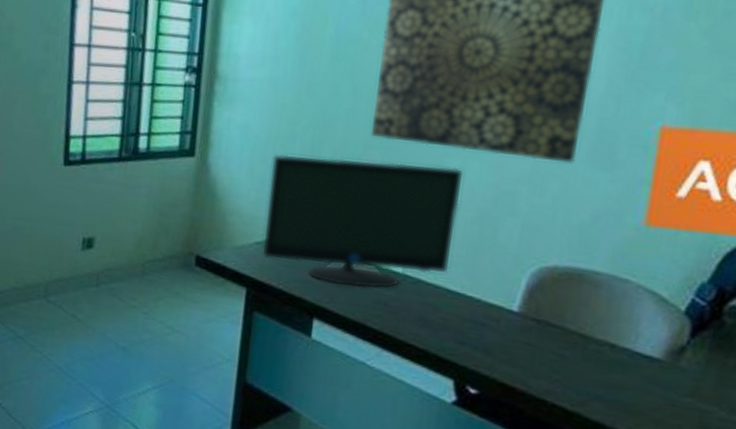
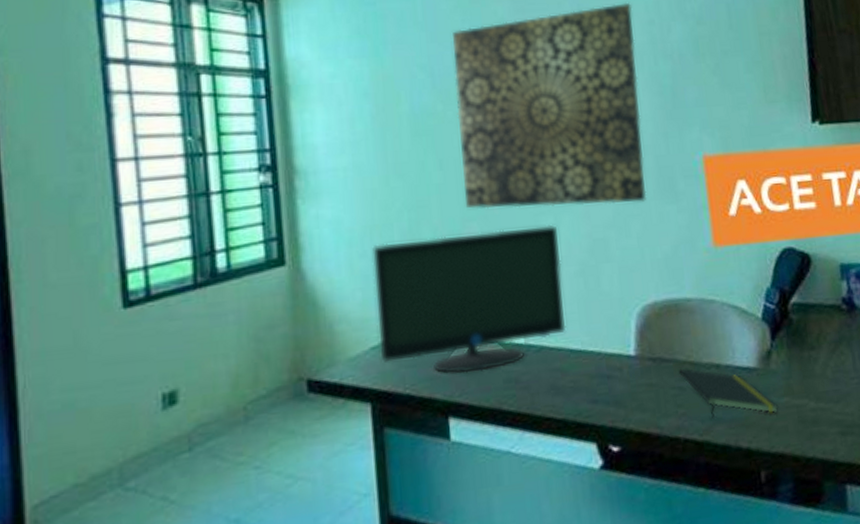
notepad: none [564,337,678,410] -> present [679,368,779,418]

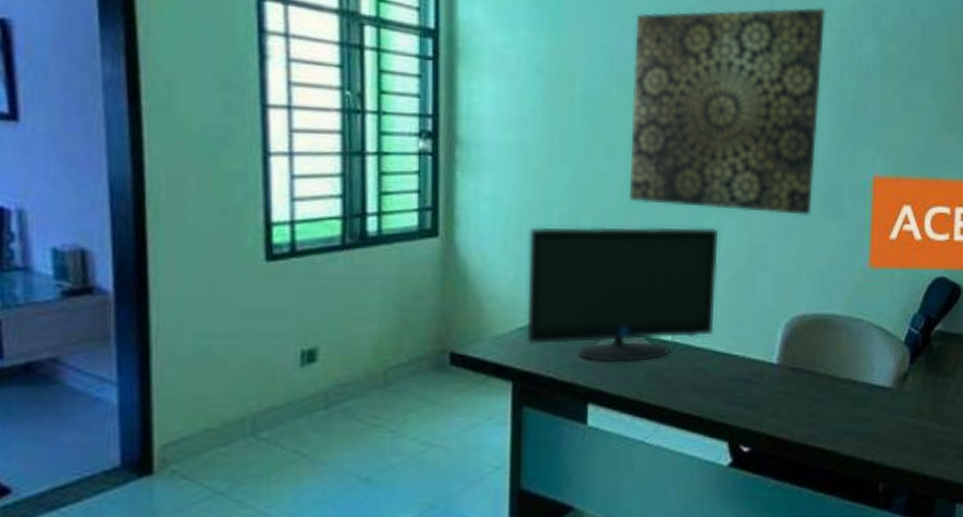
notepad: present [679,368,779,418] -> none [817,380,907,431]

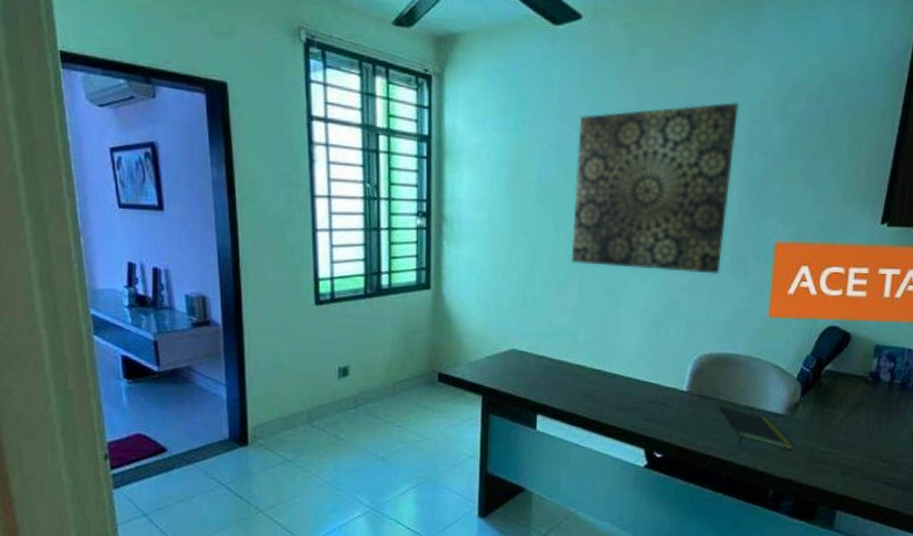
monitor: present [525,226,720,363] -> none [491,281,643,386]
notepad: none [817,380,907,431] -> present [719,406,795,450]

